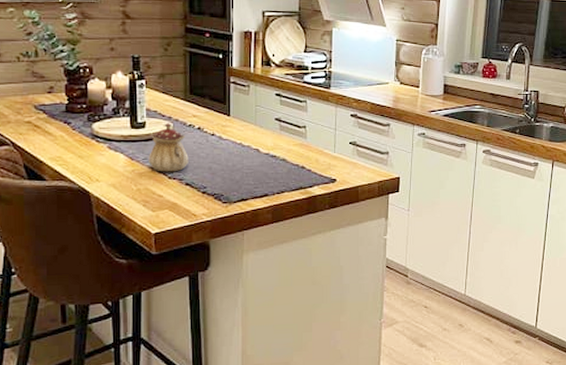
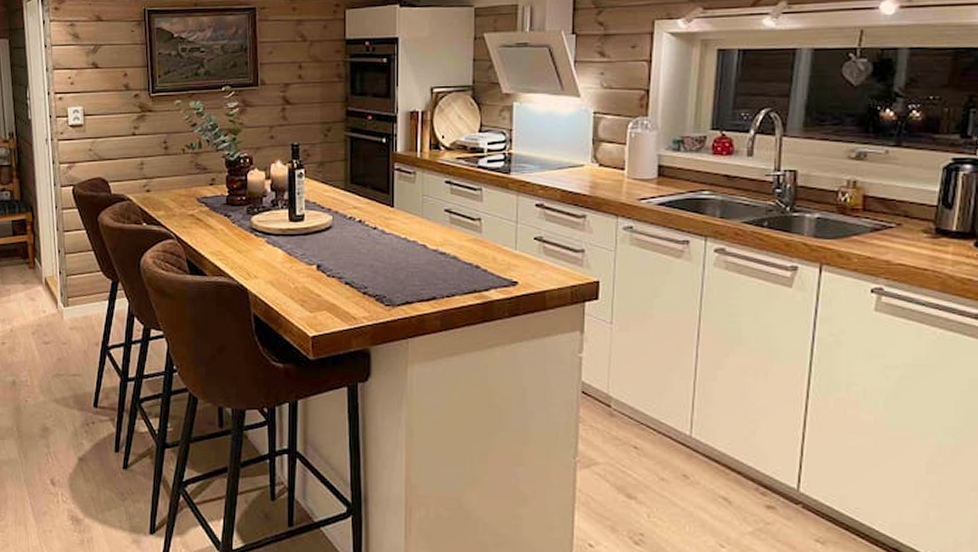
teapot: present [149,123,189,172] -> none [307,215,349,270]

